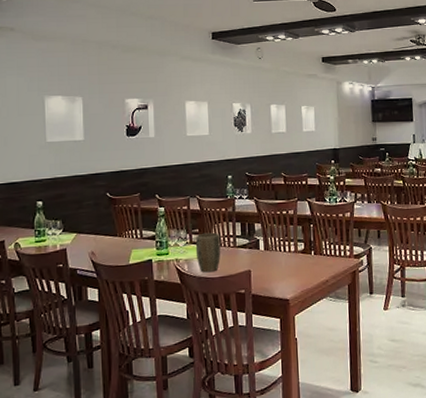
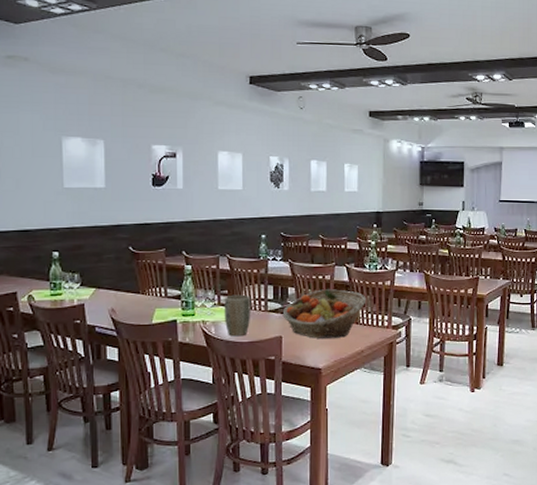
fruit basket: none [250,223,329,271] -> present [282,289,366,338]

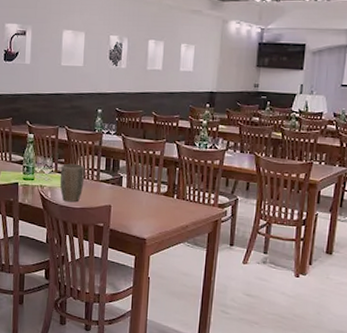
fruit basket: present [282,289,366,338] -> none [113,164,194,212]

